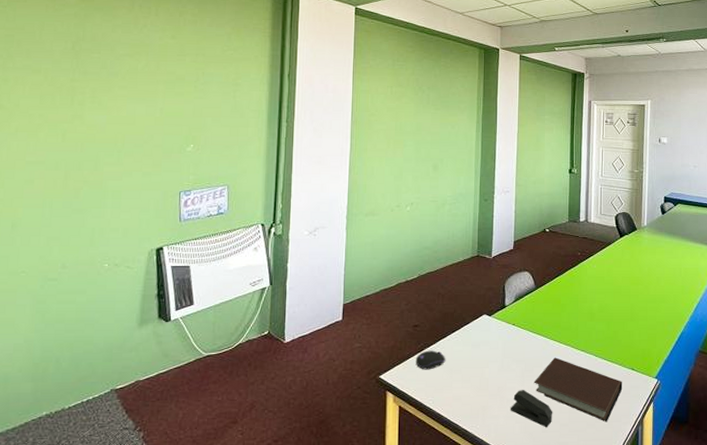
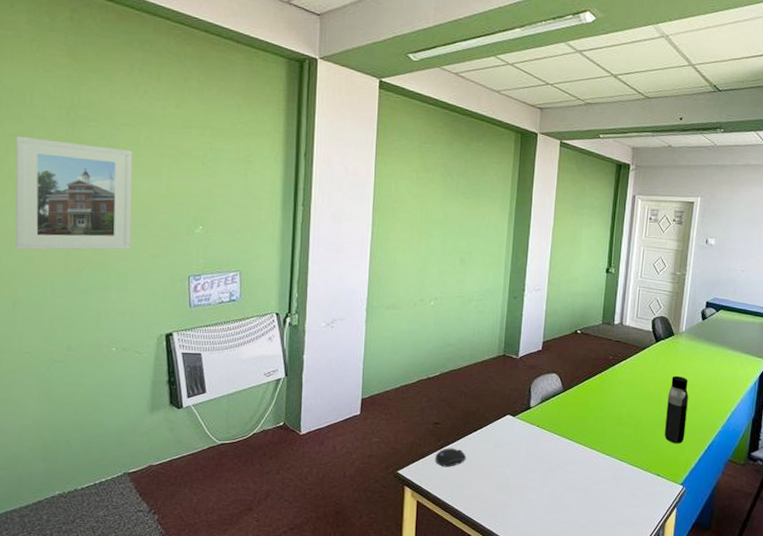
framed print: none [17,68,130,174] -> present [15,135,132,251]
stapler: present [511,390,553,428] -> none [531,490,574,528]
notebook: present [533,357,623,422] -> none [555,460,647,525]
water bottle: none [636,269,655,336] -> present [665,375,689,443]

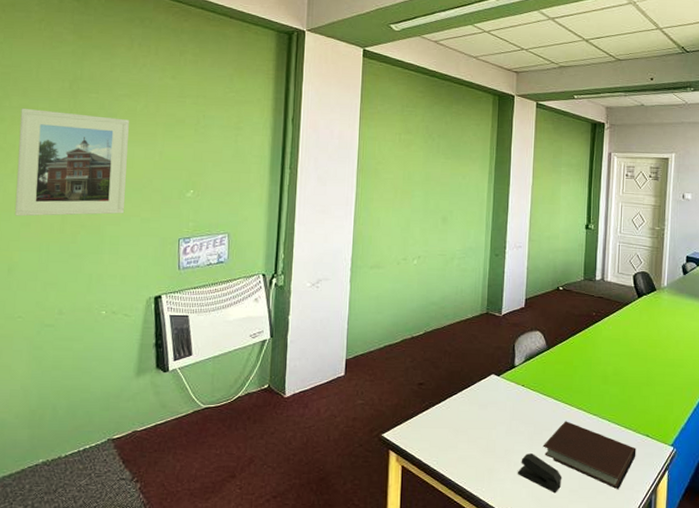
computer mouse: present [435,448,467,467] -> none [419,409,452,430]
stapler: none [531,490,574,528] -> present [518,453,562,494]
notebook: none [555,460,647,525] -> present [542,421,636,490]
water bottle: present [665,375,689,443] -> none [652,331,674,402]

